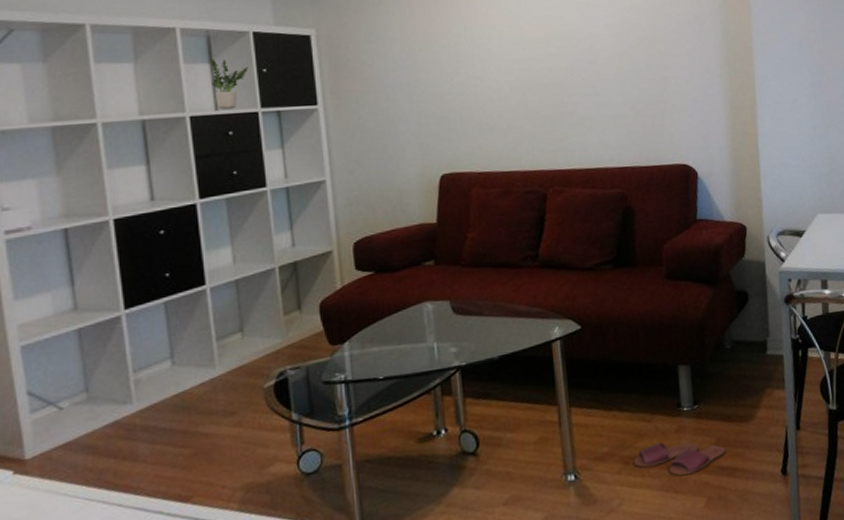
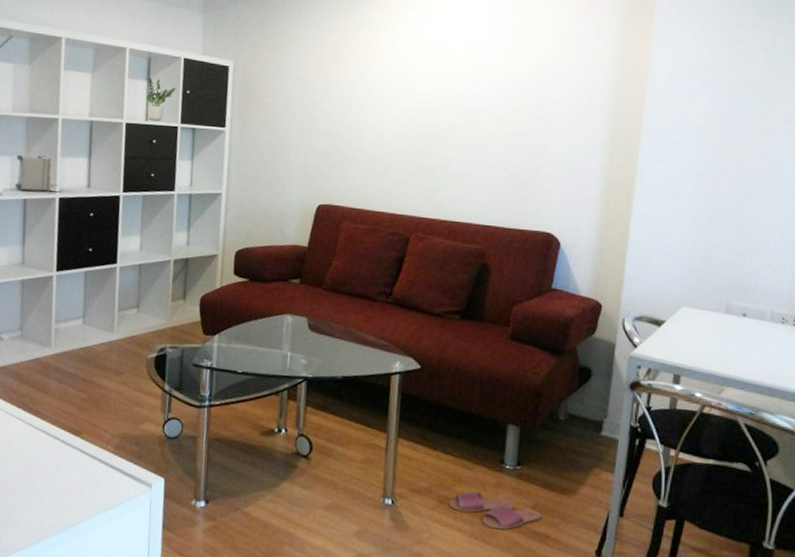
decorative box: none [44,171,110,220] -> present [14,154,59,192]

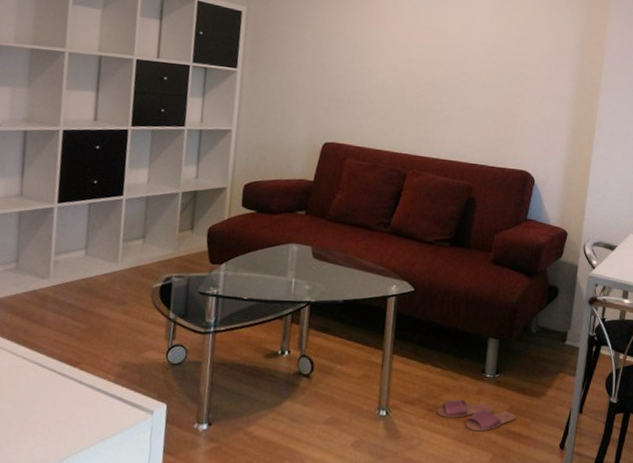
decorative box: present [14,154,59,192] -> none [14,85,63,124]
potted plant: present [146,77,176,122] -> none [158,17,189,60]

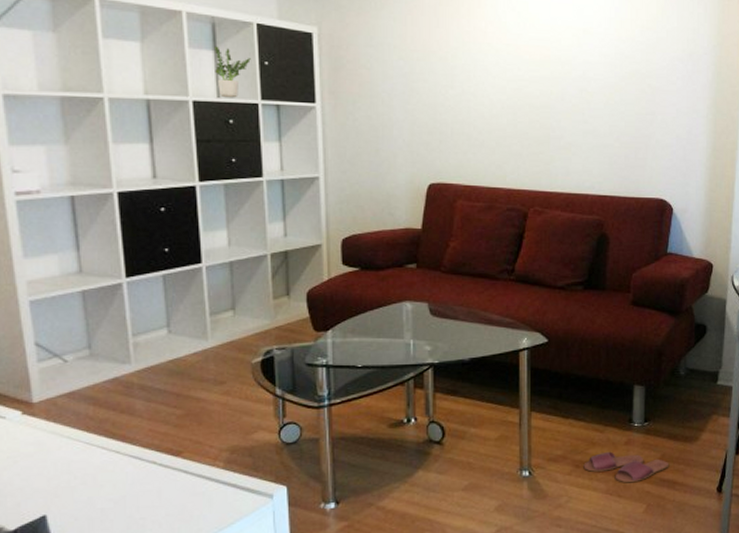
potted plant: none [158,17,189,60] -> present [215,46,251,98]

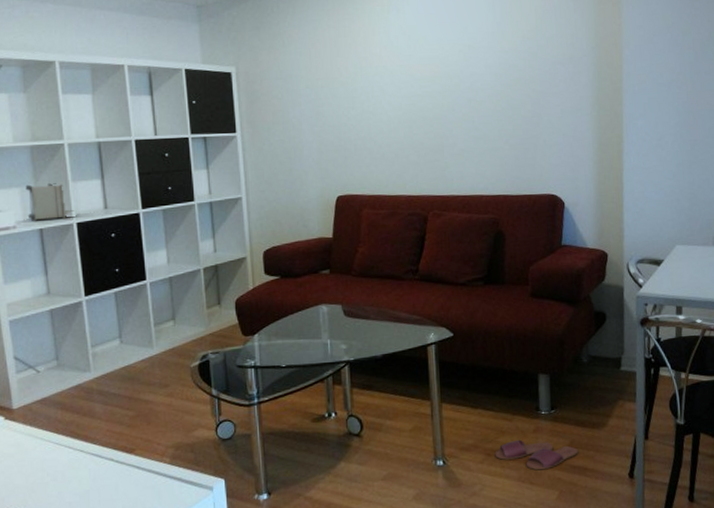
decorative box: none [53,142,115,186] -> present [25,183,74,221]
potted plant: present [215,46,251,98] -> none [151,92,181,135]

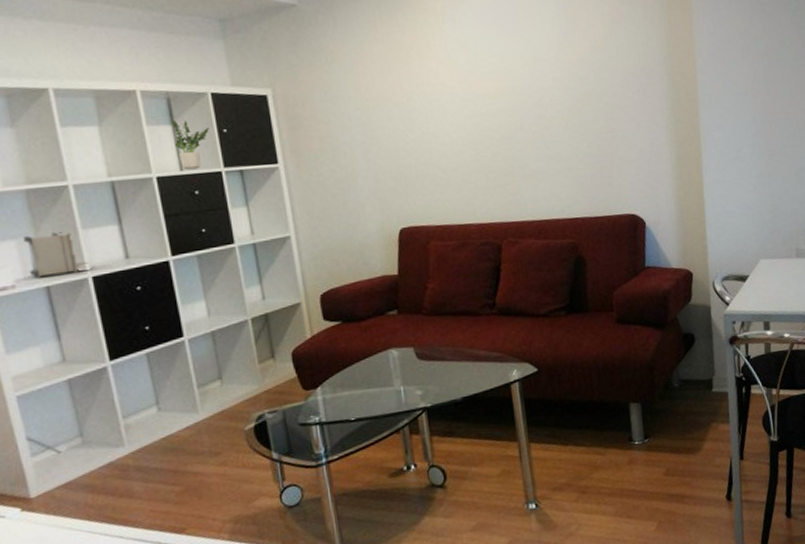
potted plant: none [151,92,181,135] -> present [172,120,209,170]
slippers: present [494,439,579,471] -> none [589,472,676,503]

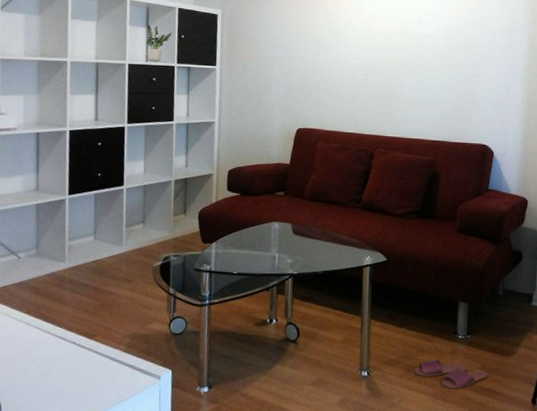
decorative box: present [23,232,88,278] -> none [28,93,69,125]
slippers: none [589,472,676,503] -> present [414,359,489,389]

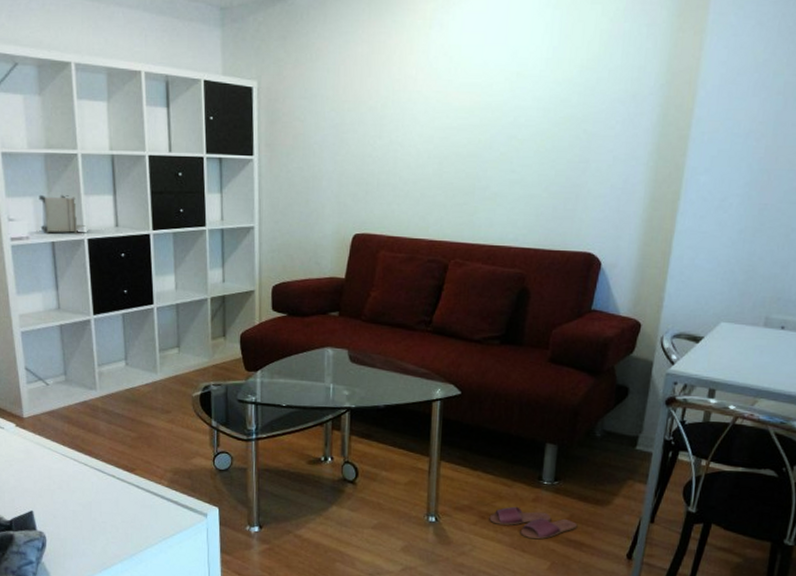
decorative box: none [28,93,69,125] -> present [39,194,86,233]
potted plant: present [146,24,172,62] -> none [167,103,198,152]

